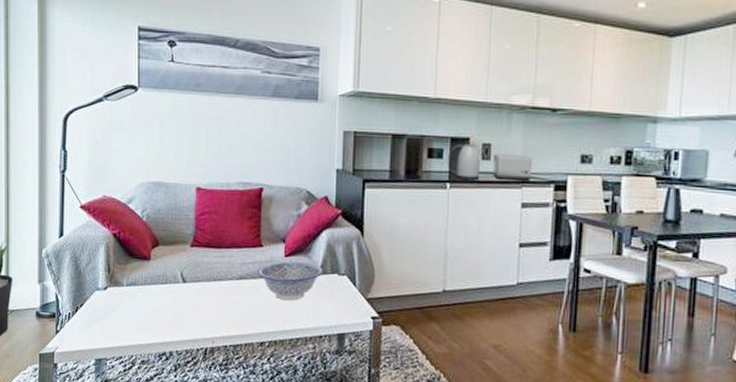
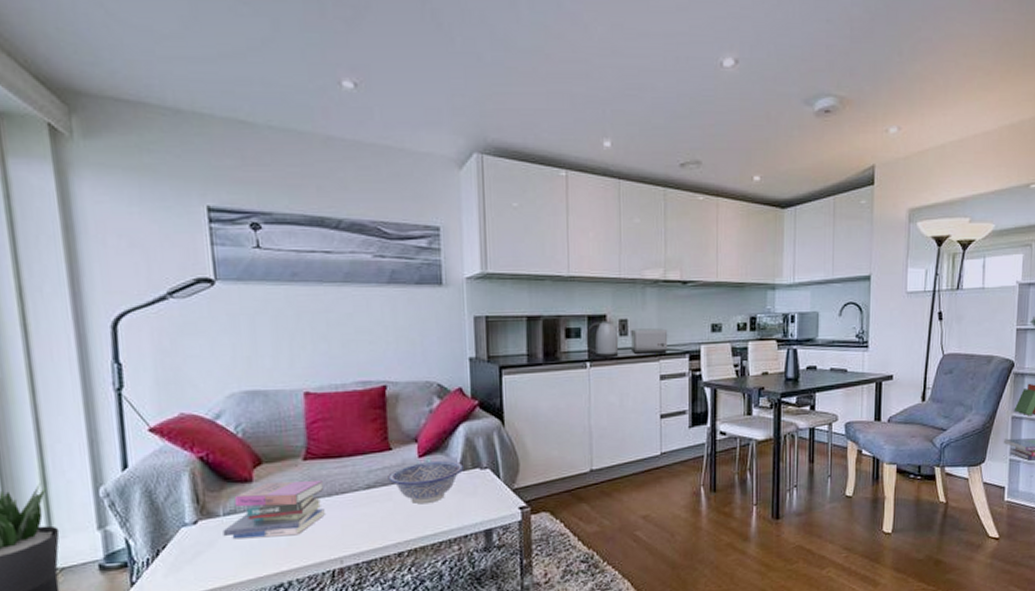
books: none [124,262,204,312] -> present [222,480,325,540]

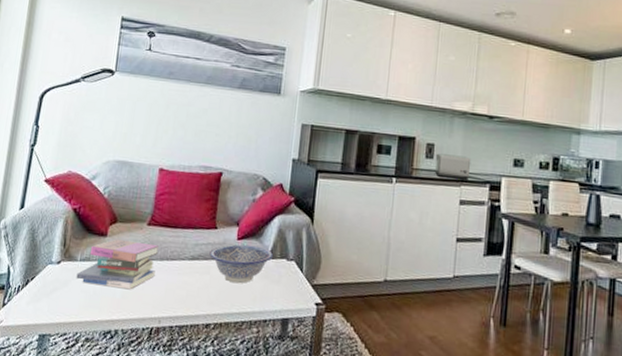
kettle: present [586,320,619,358] -> none [394,142,426,177]

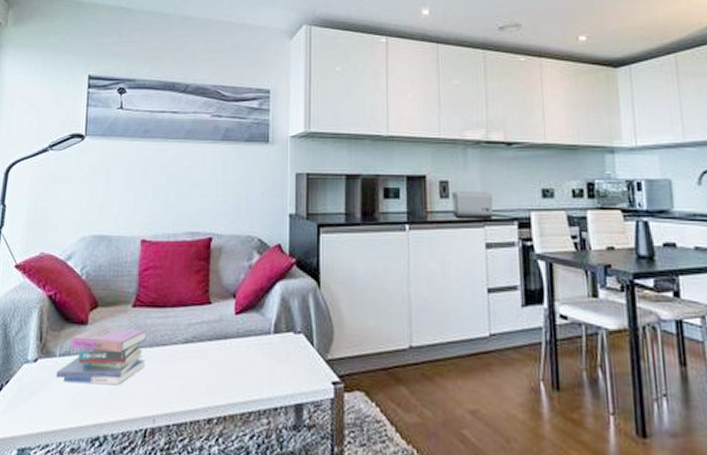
decorative bowl: present [209,244,274,284] -> none [205,319,279,367]

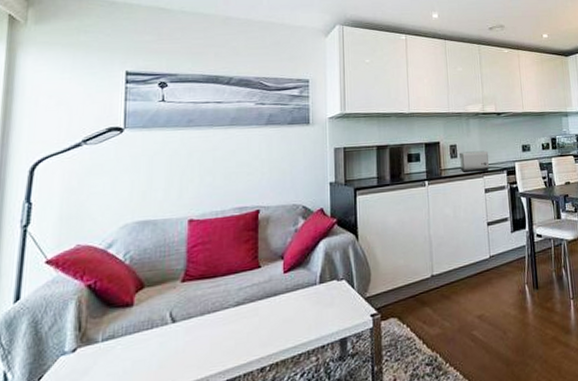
books: present [56,326,146,386] -> none [99,301,197,365]

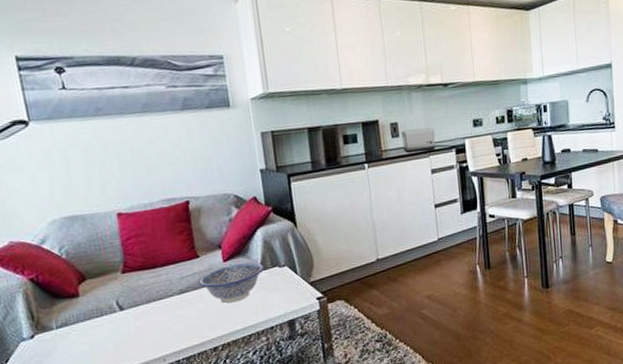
decorative bowl: none [256,274,323,318] -> present [198,262,265,303]

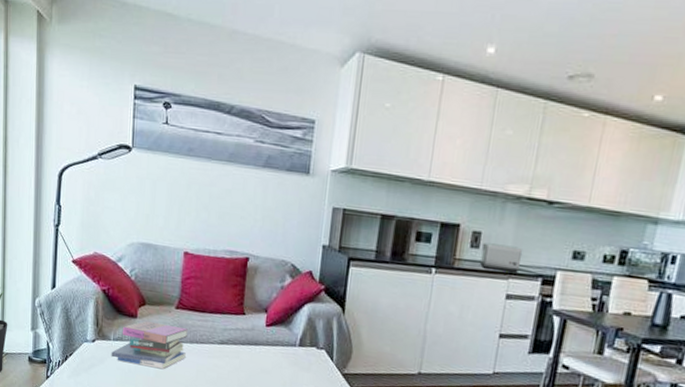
books: none [57,290,146,349] -> present [111,320,187,370]
decorative bowl: present [198,262,265,303] -> none [238,330,303,369]

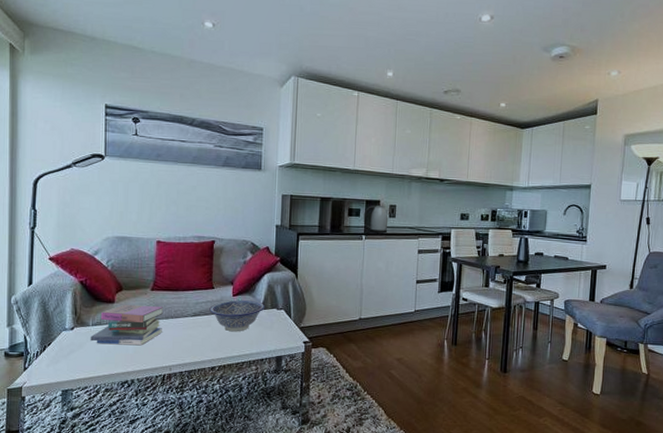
decorative bowl: none [238,330,303,369] -> present [209,299,265,332]
kettle: none [434,229,471,268] -> present [363,205,389,234]
toaster: present [479,242,523,274] -> none [396,213,427,234]

